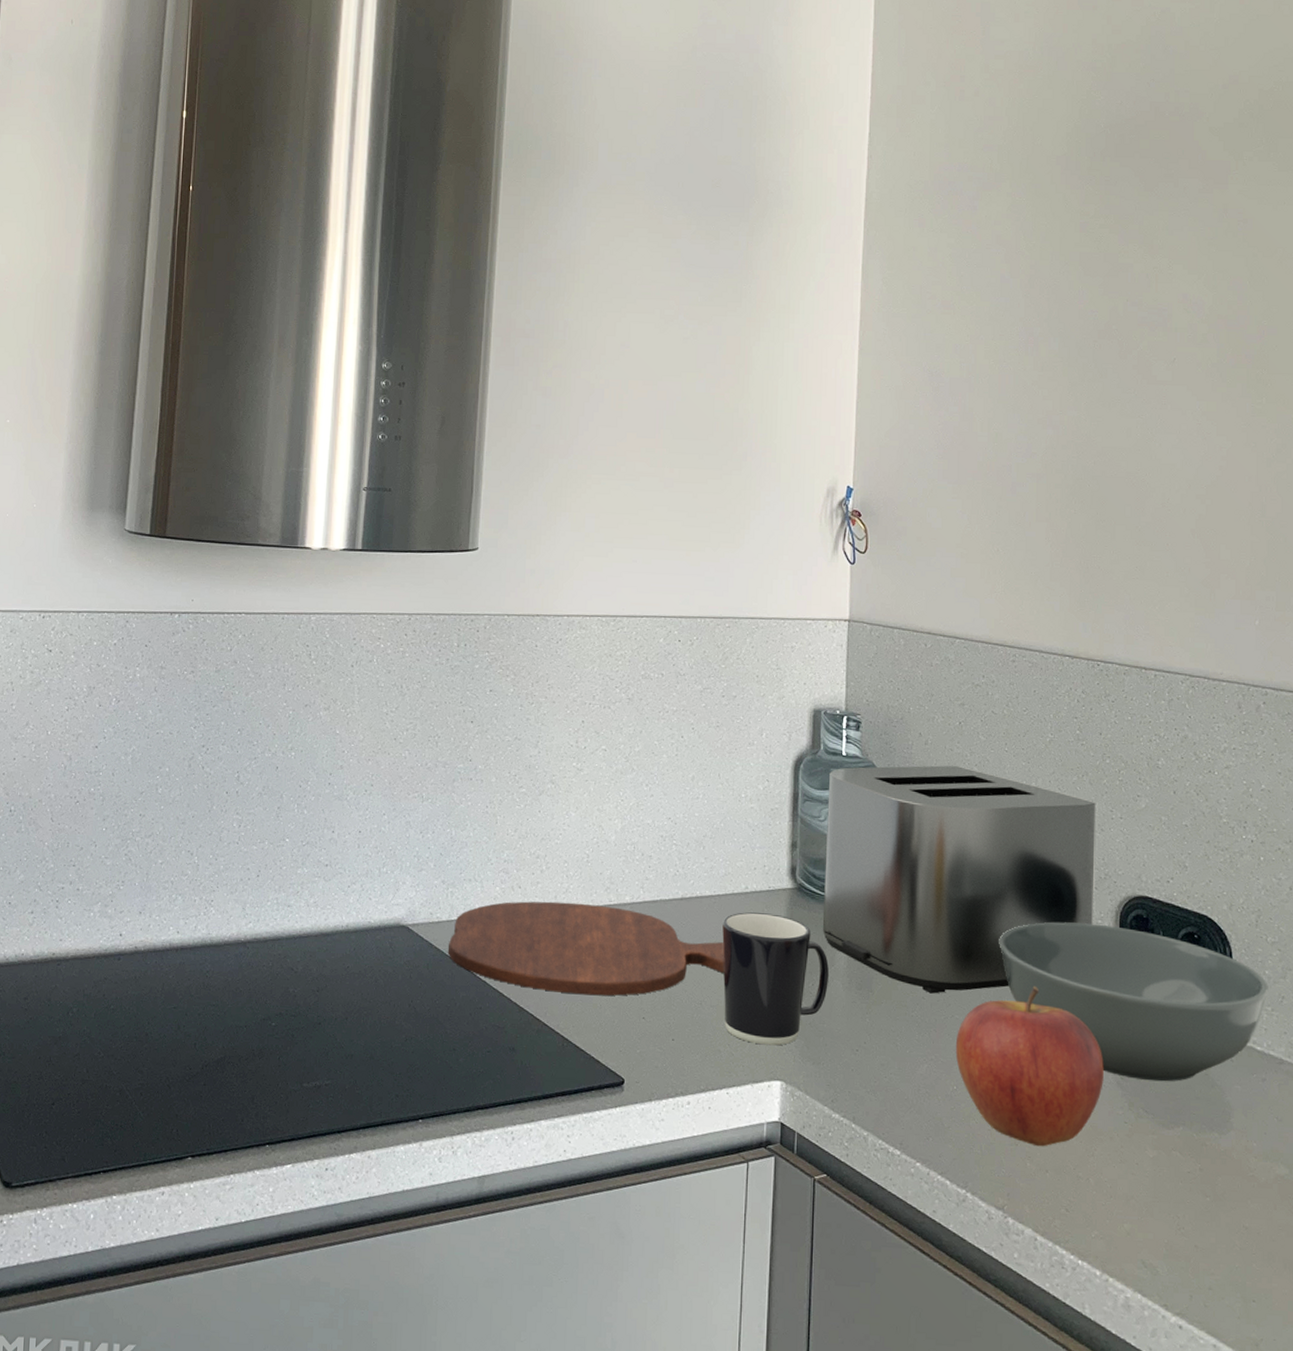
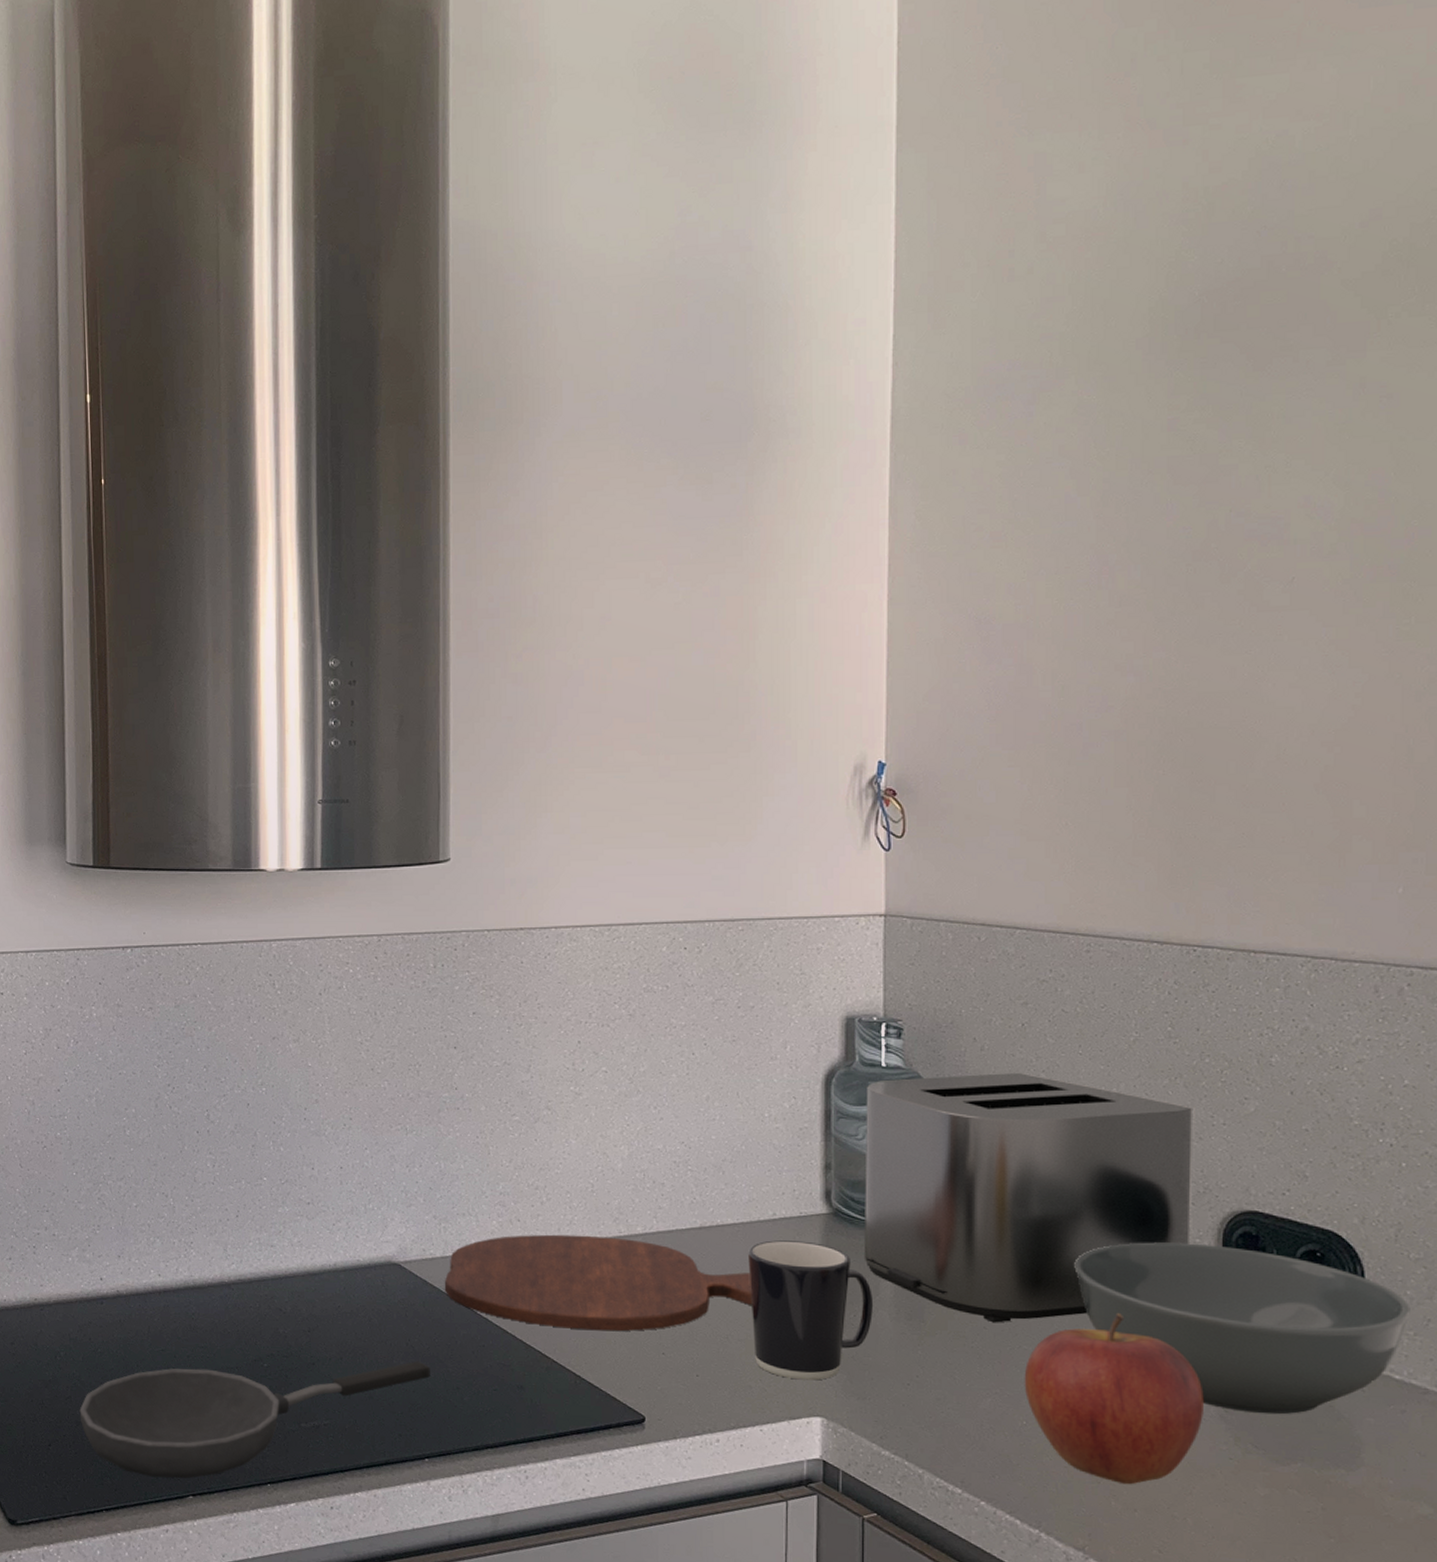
frying pan: none [86,1022,430,1139] -> present [79,1361,430,1479]

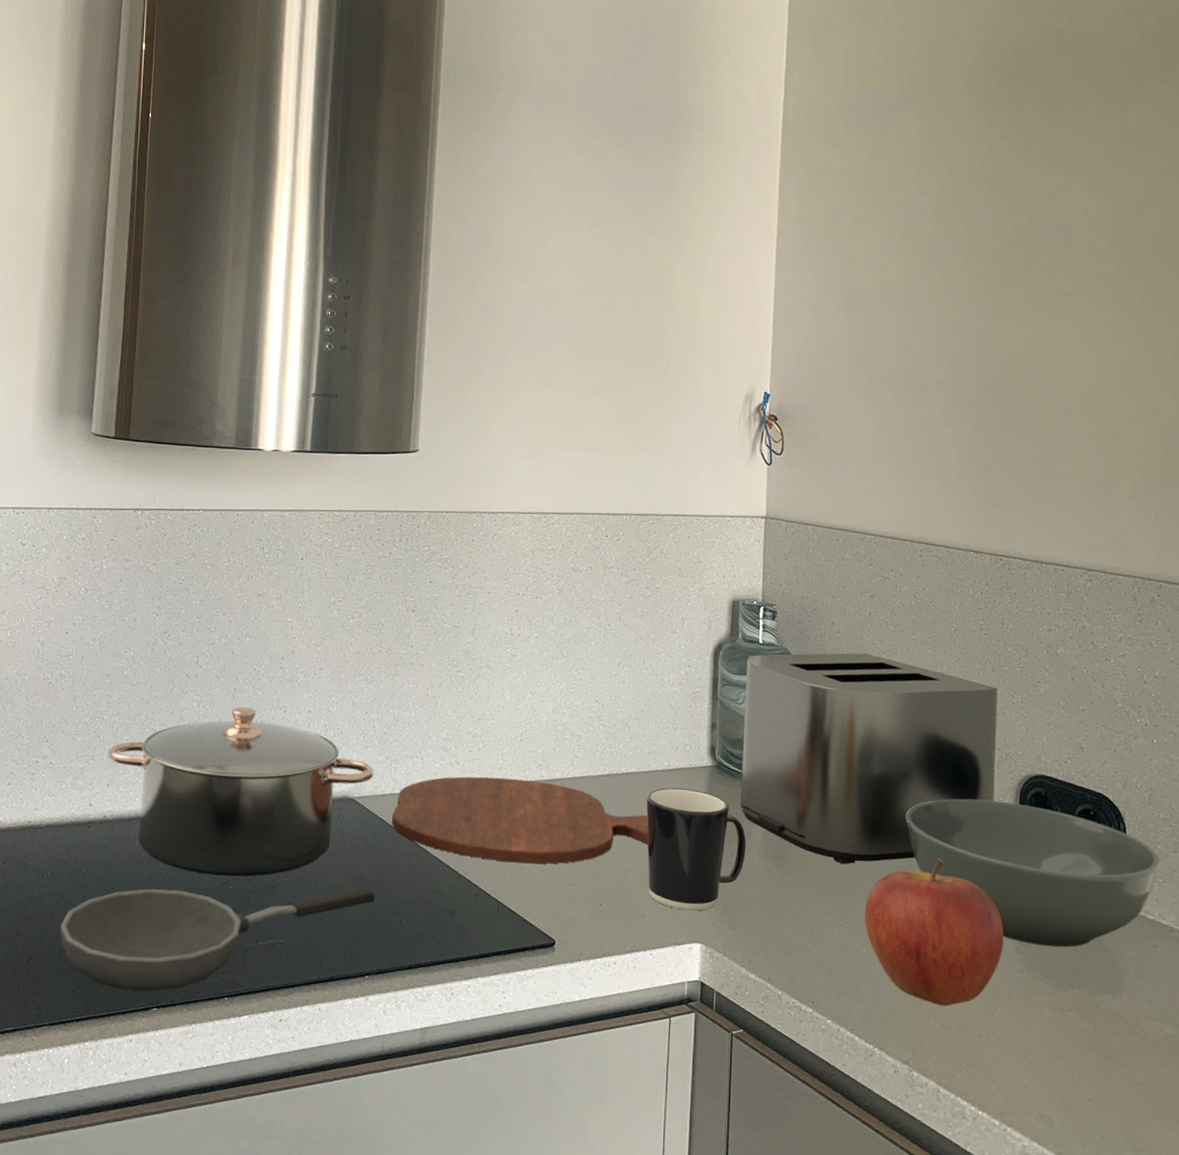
cooking pot: none [115,1164,420,1353] -> present [107,706,374,877]

